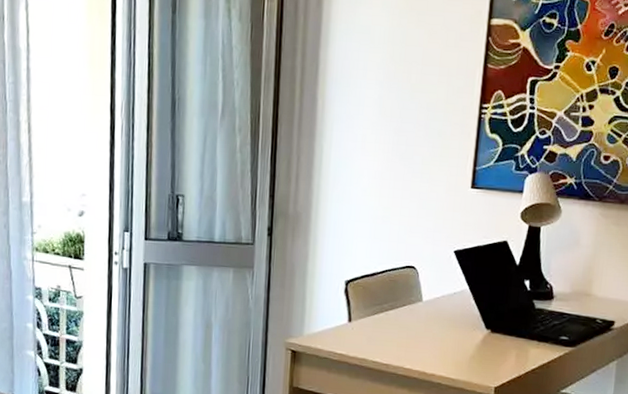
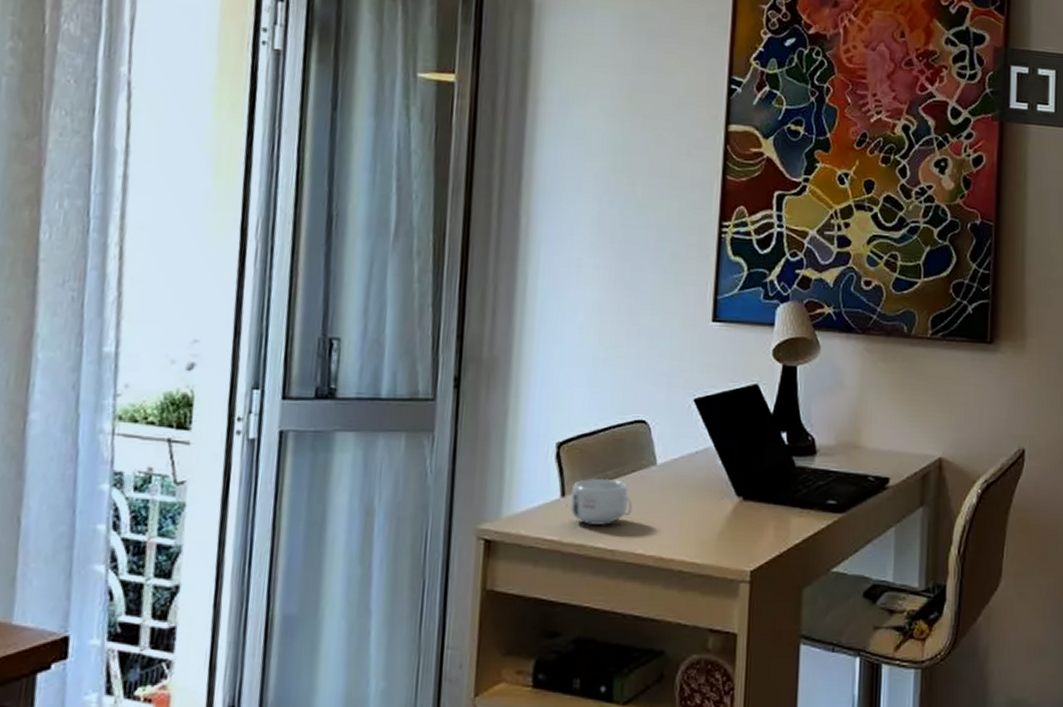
mug: none [355,309,403,345] -> present [569,478,633,525]

